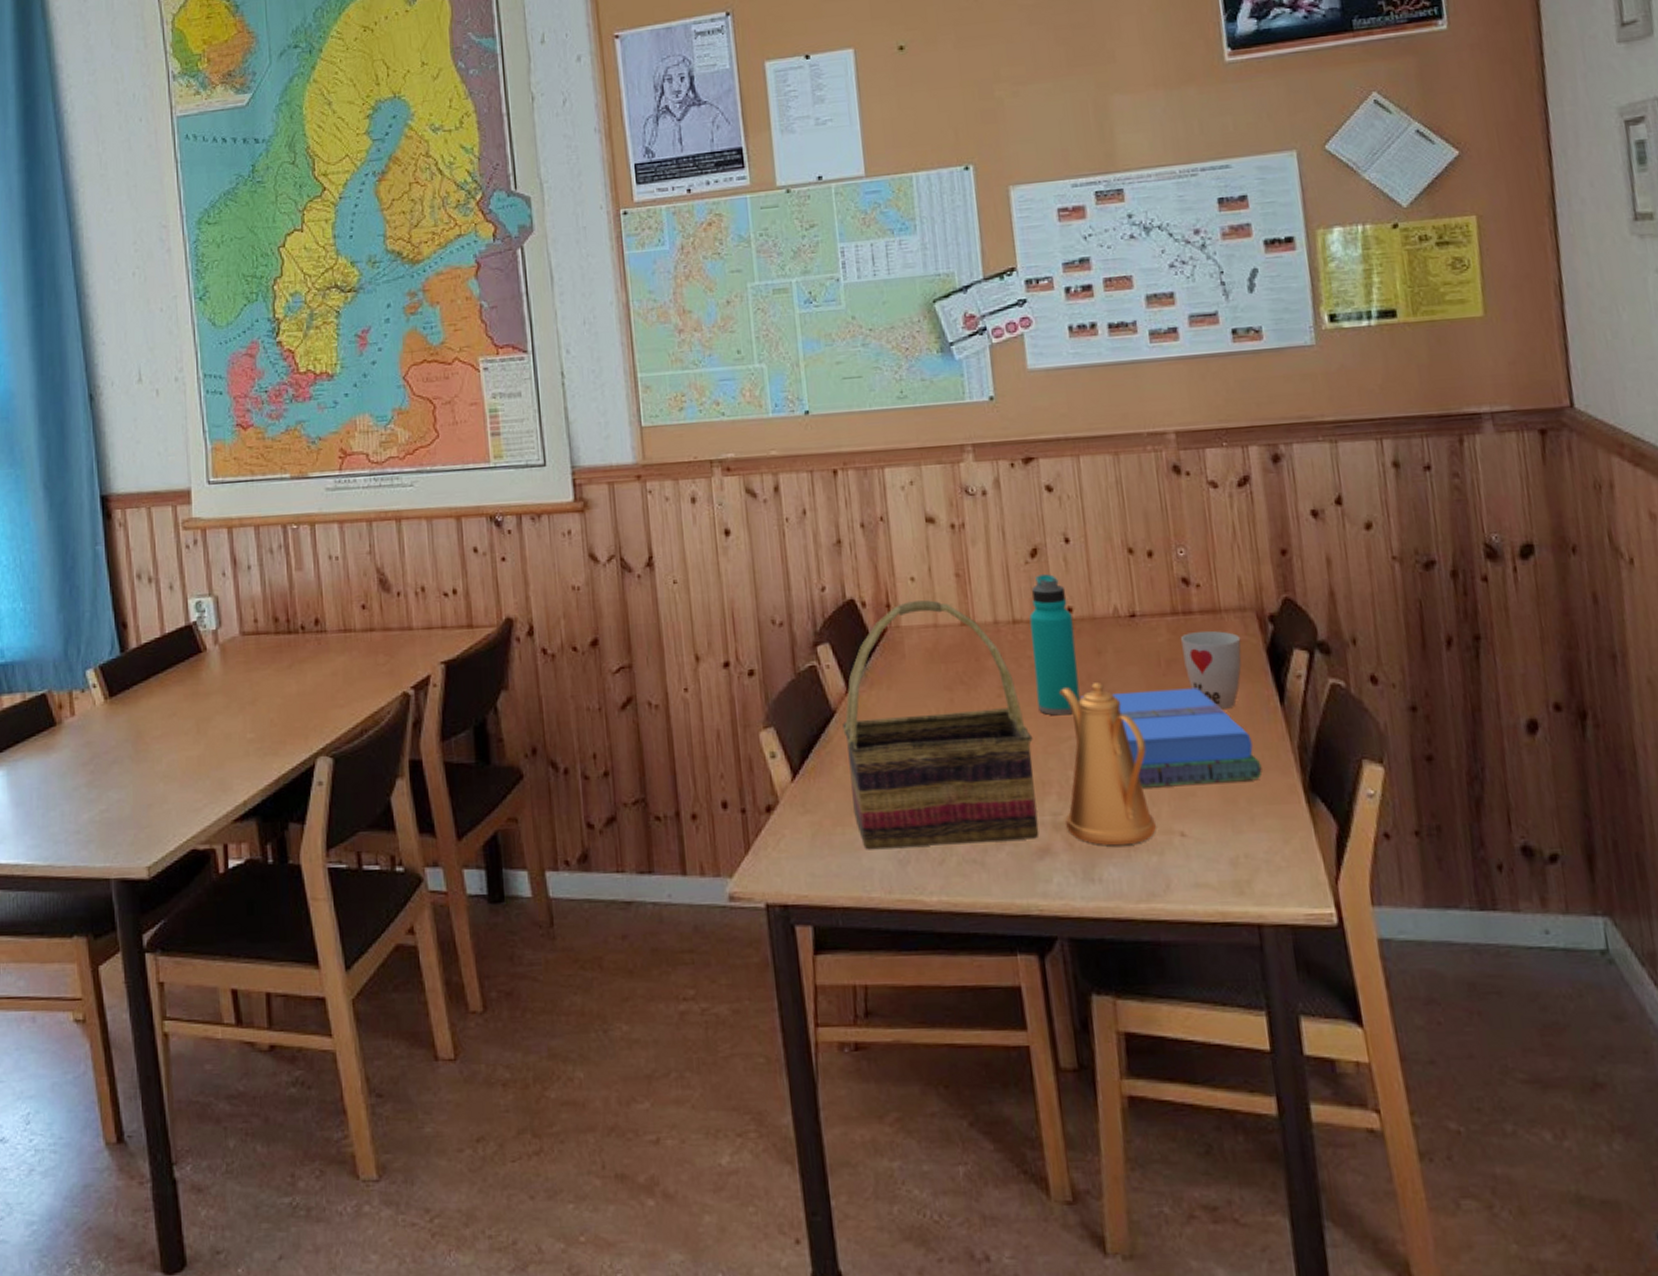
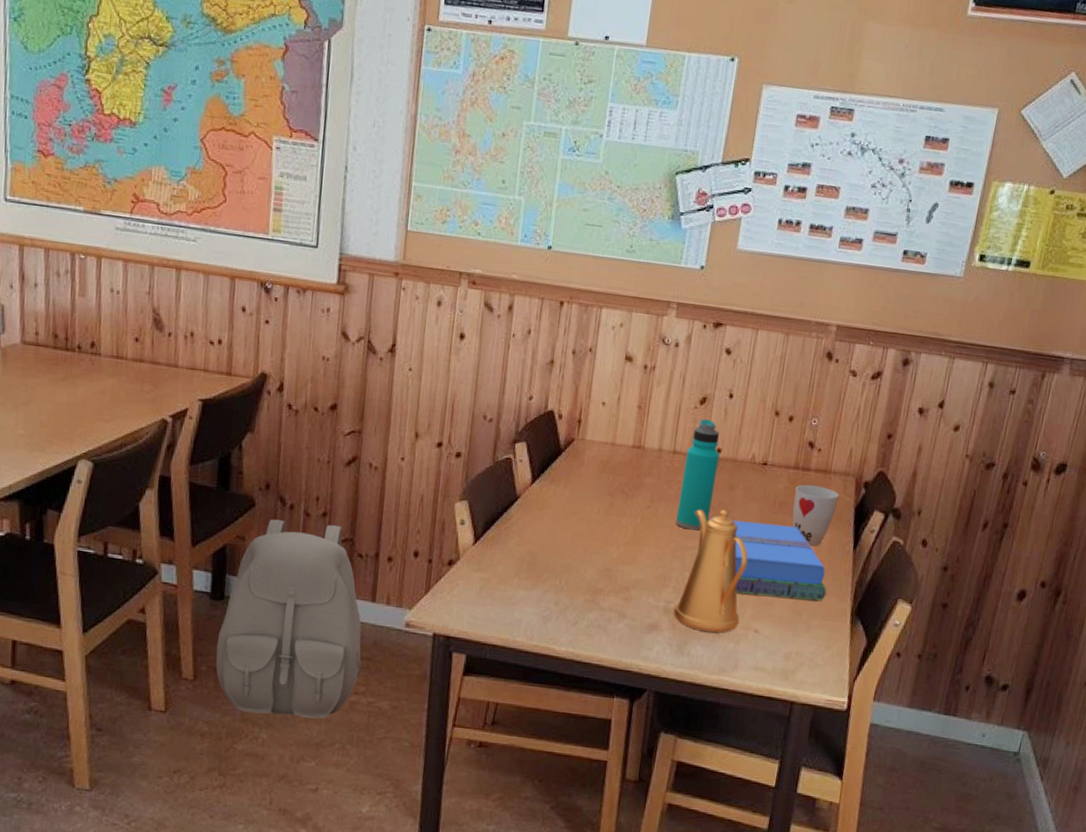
backpack: none [504,785,686,1046] -> present [216,519,362,719]
woven basket: present [842,600,1039,850] -> none [516,421,666,618]

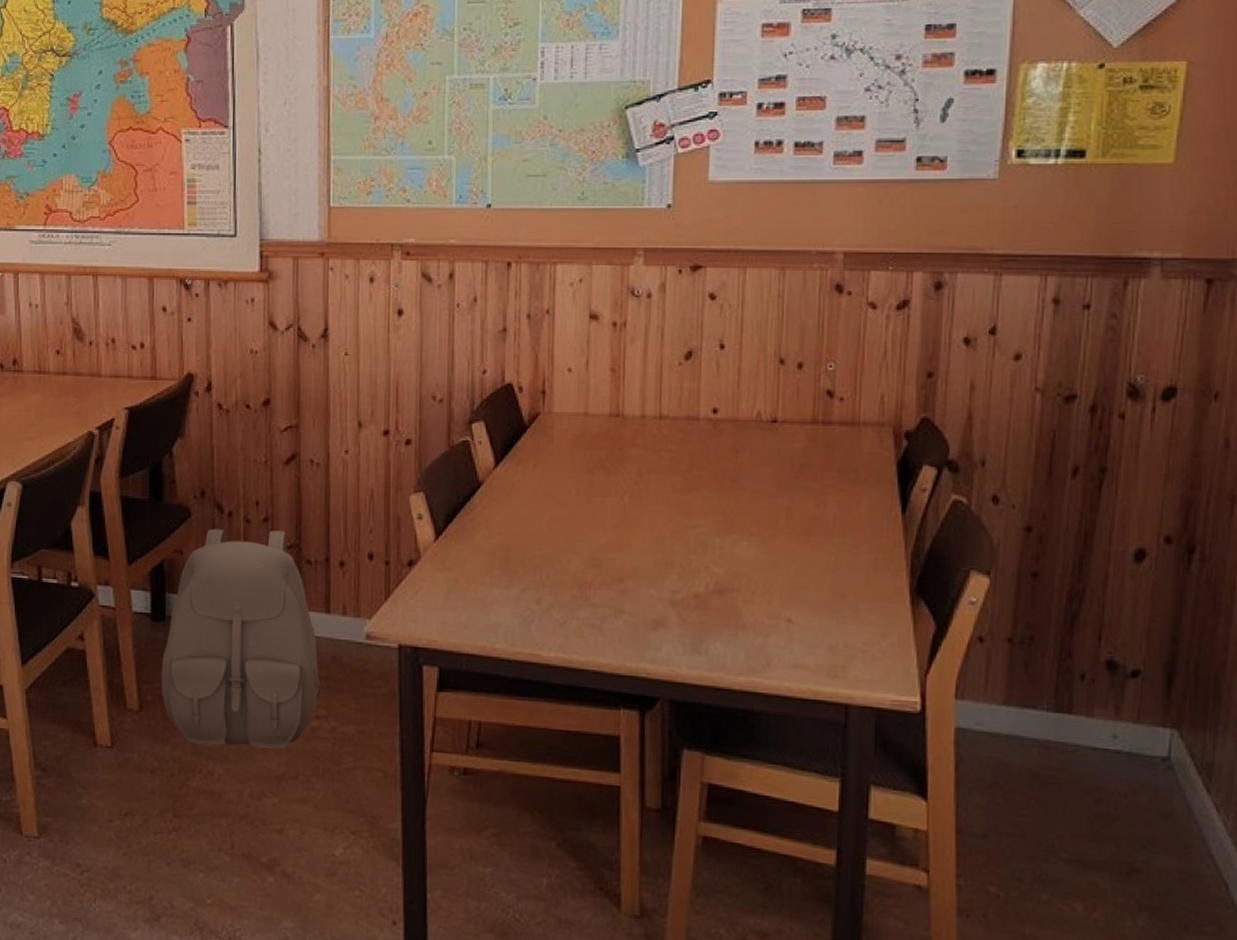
coffee pot: present [674,509,748,633] -> none [682,478,767,625]
water bottle: present [676,419,720,531] -> none [672,376,716,506]
books: present [709,518,827,601] -> none [713,490,874,579]
cup: present [792,484,839,546] -> none [816,440,874,514]

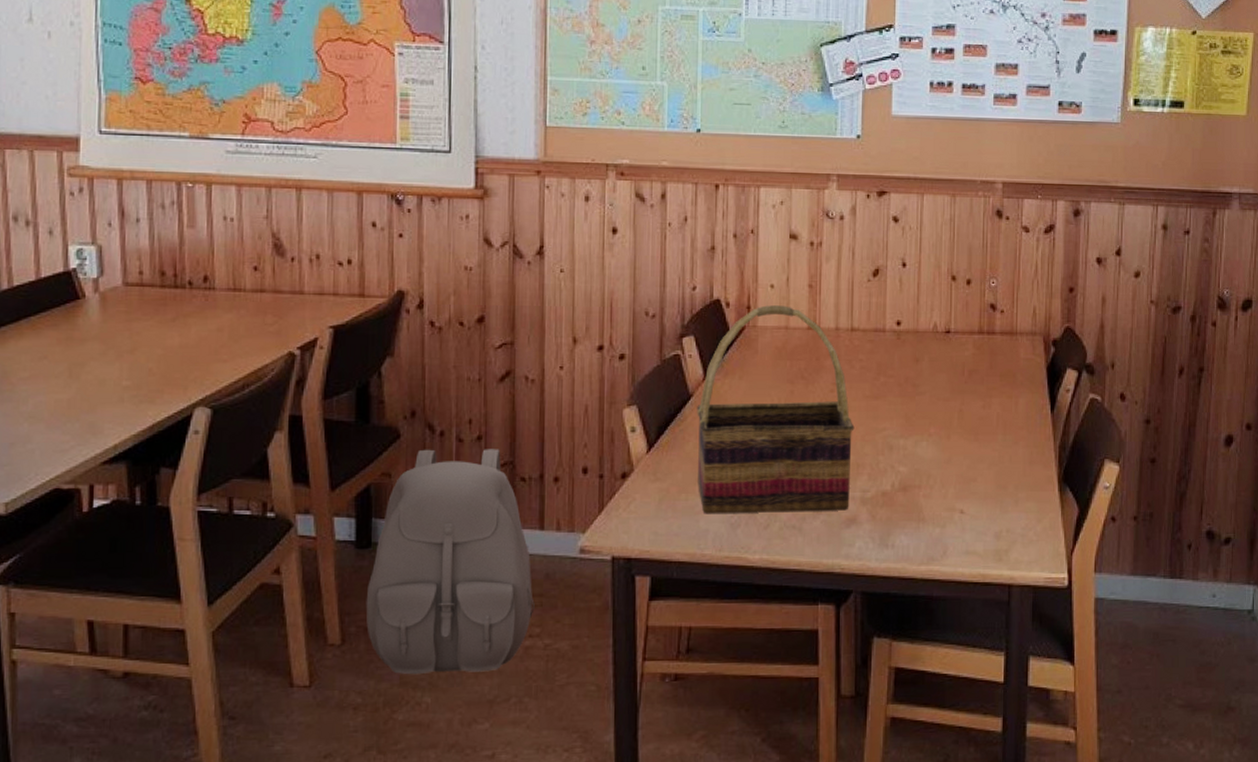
woven basket: none [487,390,663,612] -> present [697,305,855,514]

